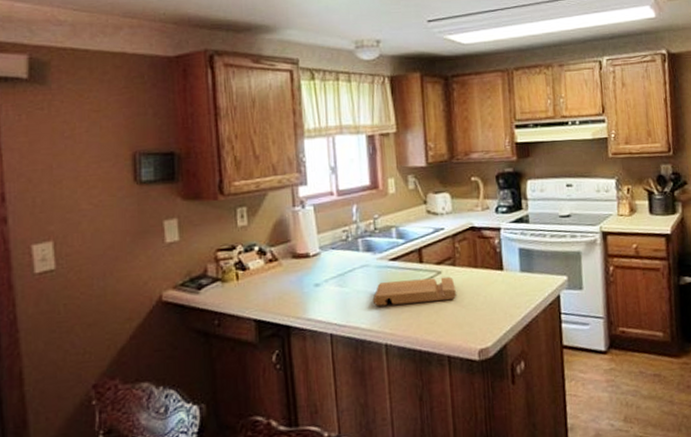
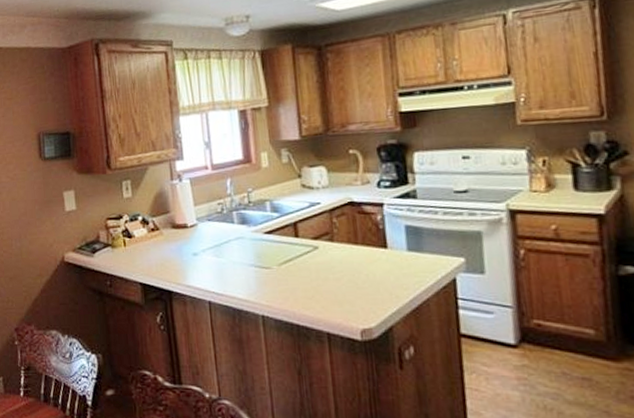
cutting board: present [373,276,456,307] -> none [249,252,335,278]

